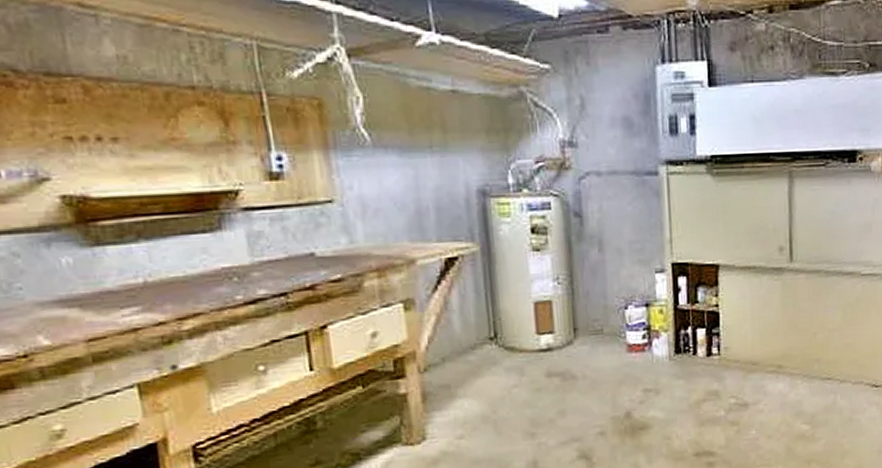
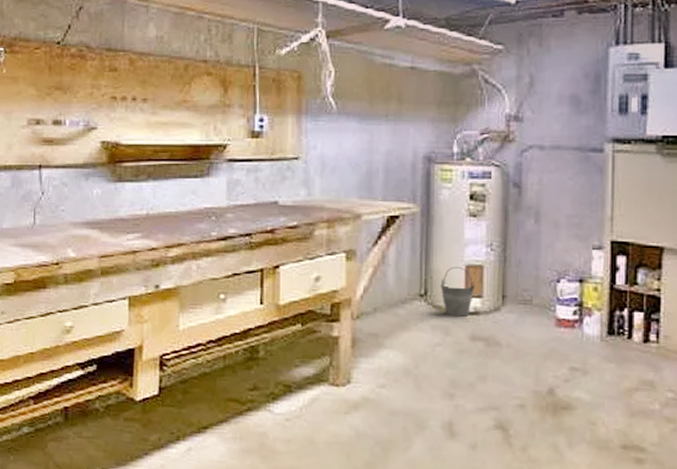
bucket: none [509,304,546,356] -> present [440,266,475,317]

